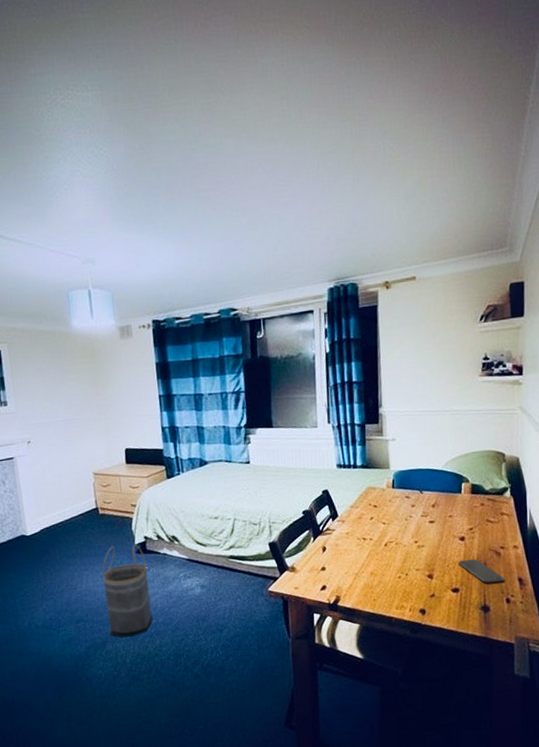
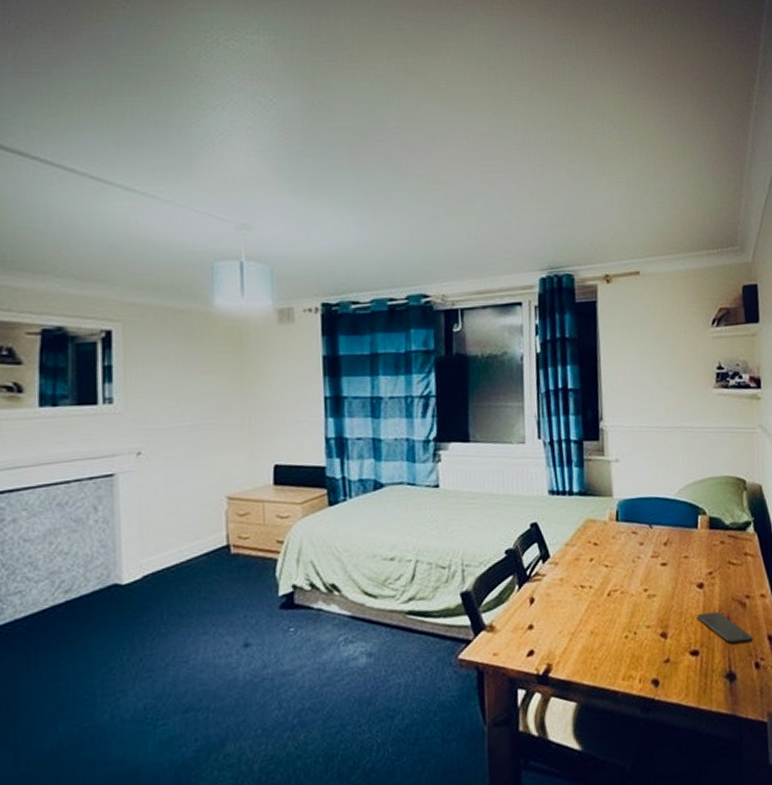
basket: present [101,544,153,638] -> none [227,596,297,733]

